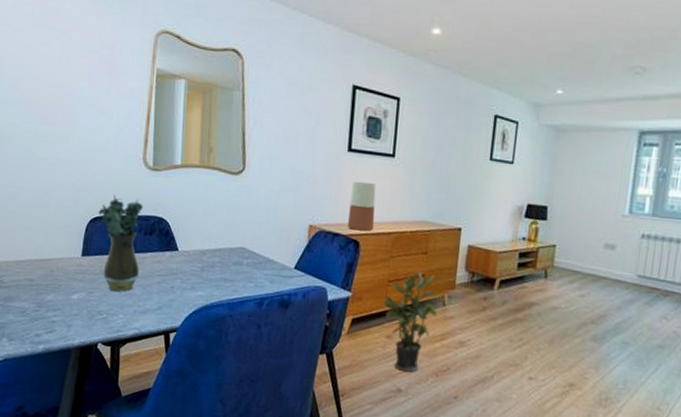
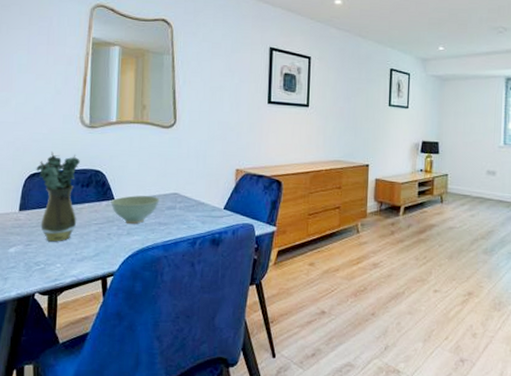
bowl: none [174,247,225,279] -> present [111,195,159,224]
vase: present [348,181,377,232] -> none [271,129,294,172]
potted plant: present [383,270,438,372] -> none [305,203,353,295]

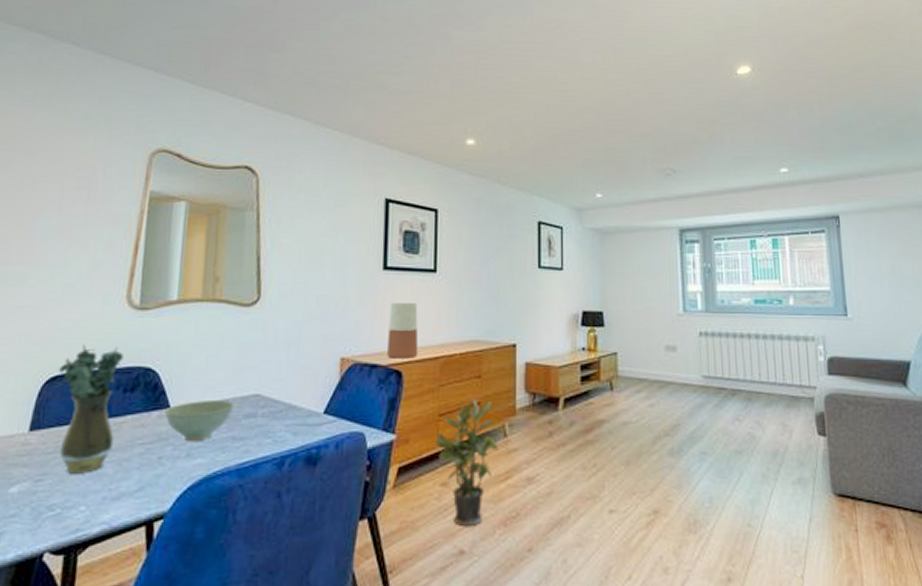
vase: none [271,129,294,172] -> present [387,302,419,358]
potted plant: none [305,203,353,295] -> present [434,398,498,526]

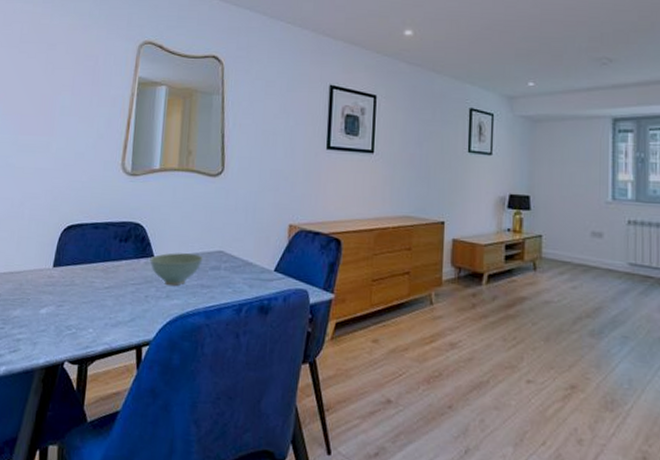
vase: present [59,344,123,474] -> none [73,201,119,303]
vase: present [387,302,419,358] -> none [329,178,357,229]
potted plant: present [434,398,498,526] -> none [367,268,425,380]

